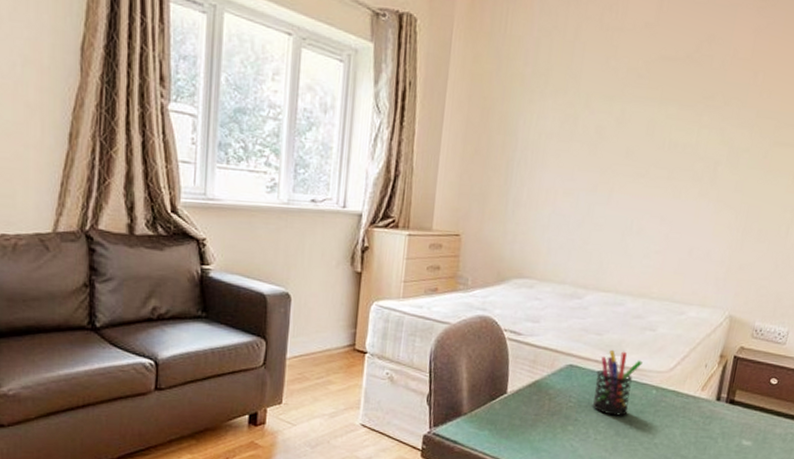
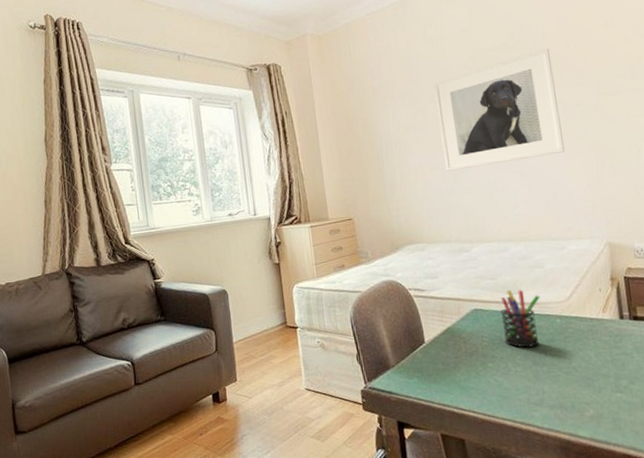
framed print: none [580,72,735,204] -> present [433,48,565,171]

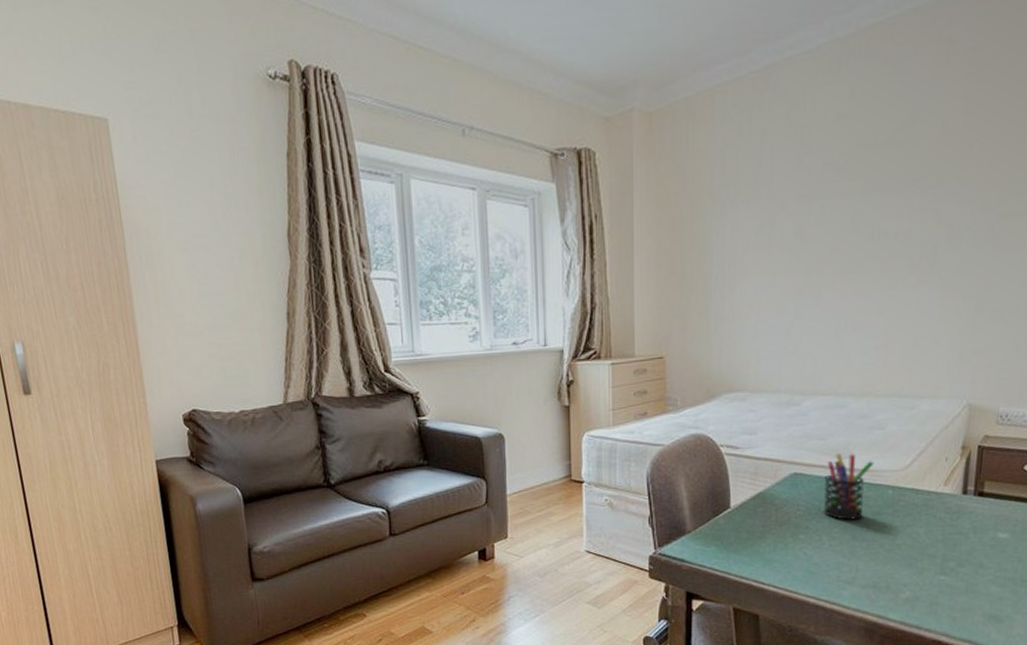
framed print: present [433,48,565,171] -> none [787,148,947,305]

